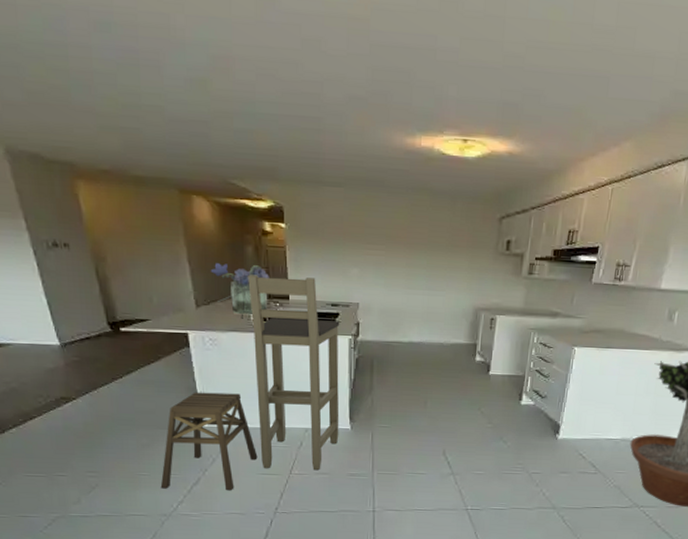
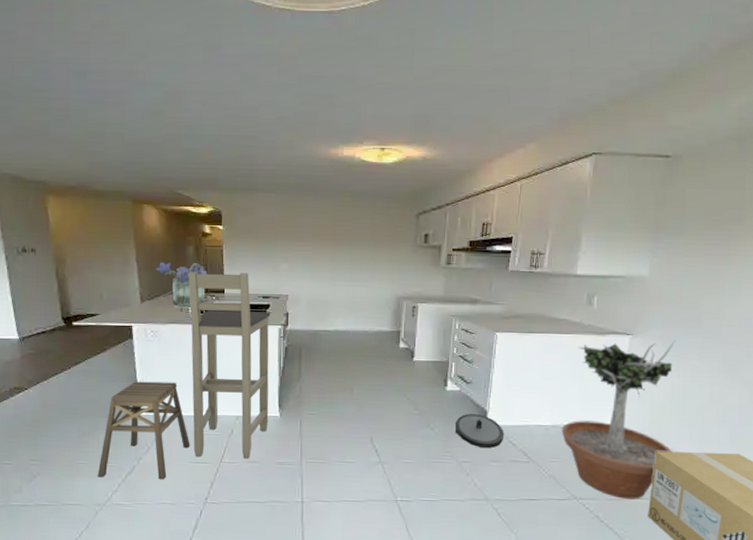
robot vacuum: none [527,427,575,460] -> present [455,413,505,448]

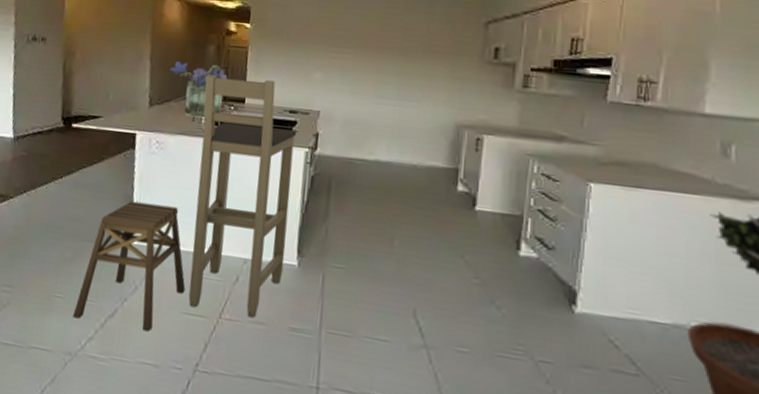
robot vacuum: present [455,413,505,448] -> none [530,292,602,347]

